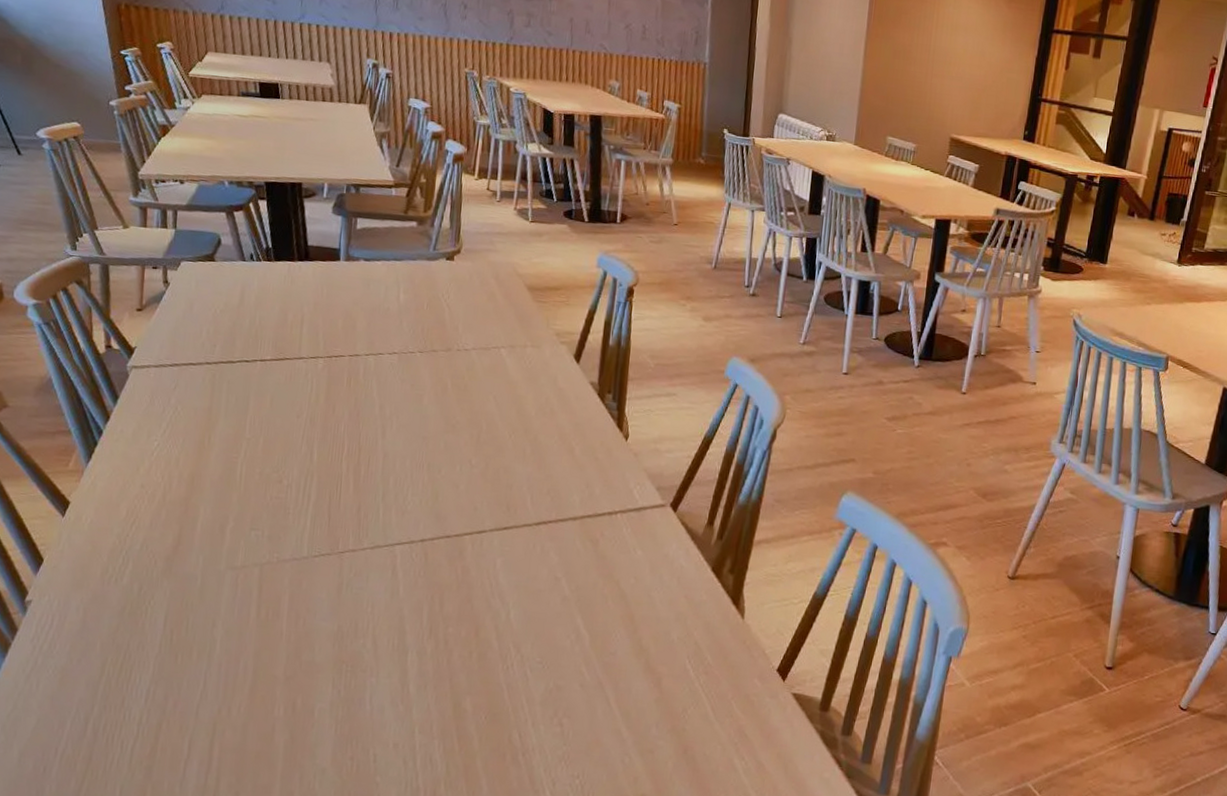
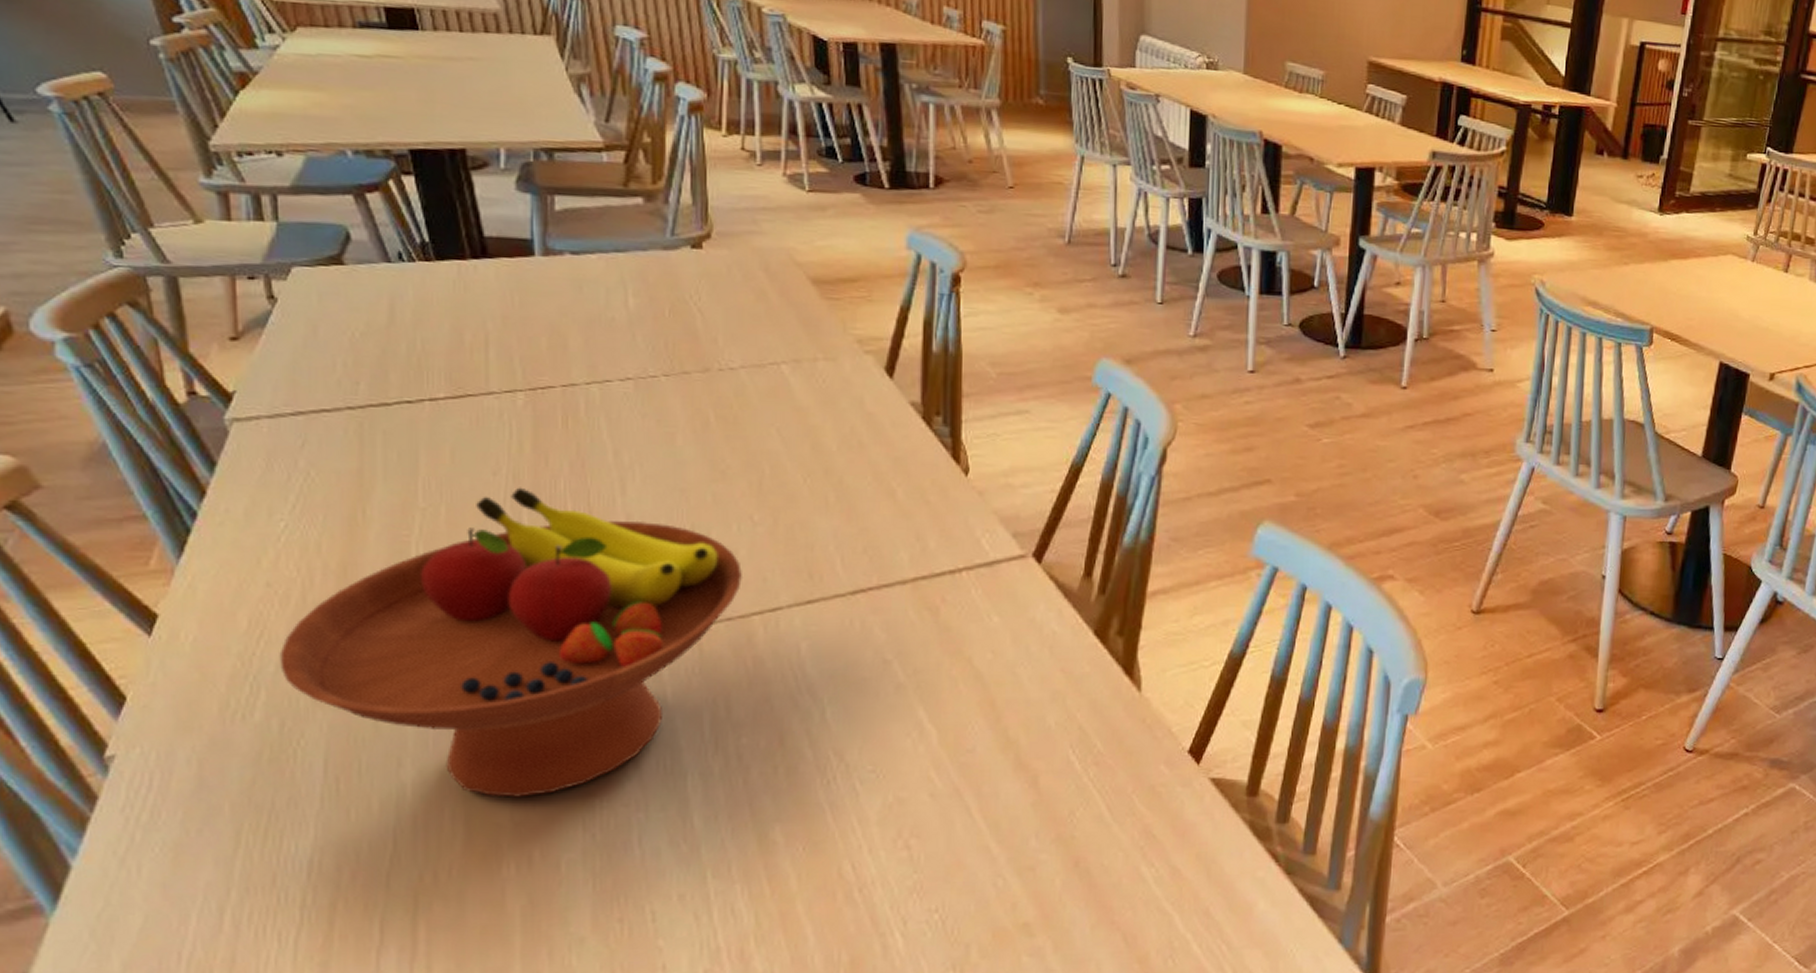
fruit bowl: none [143,427,461,658] -> present [279,487,743,798]

